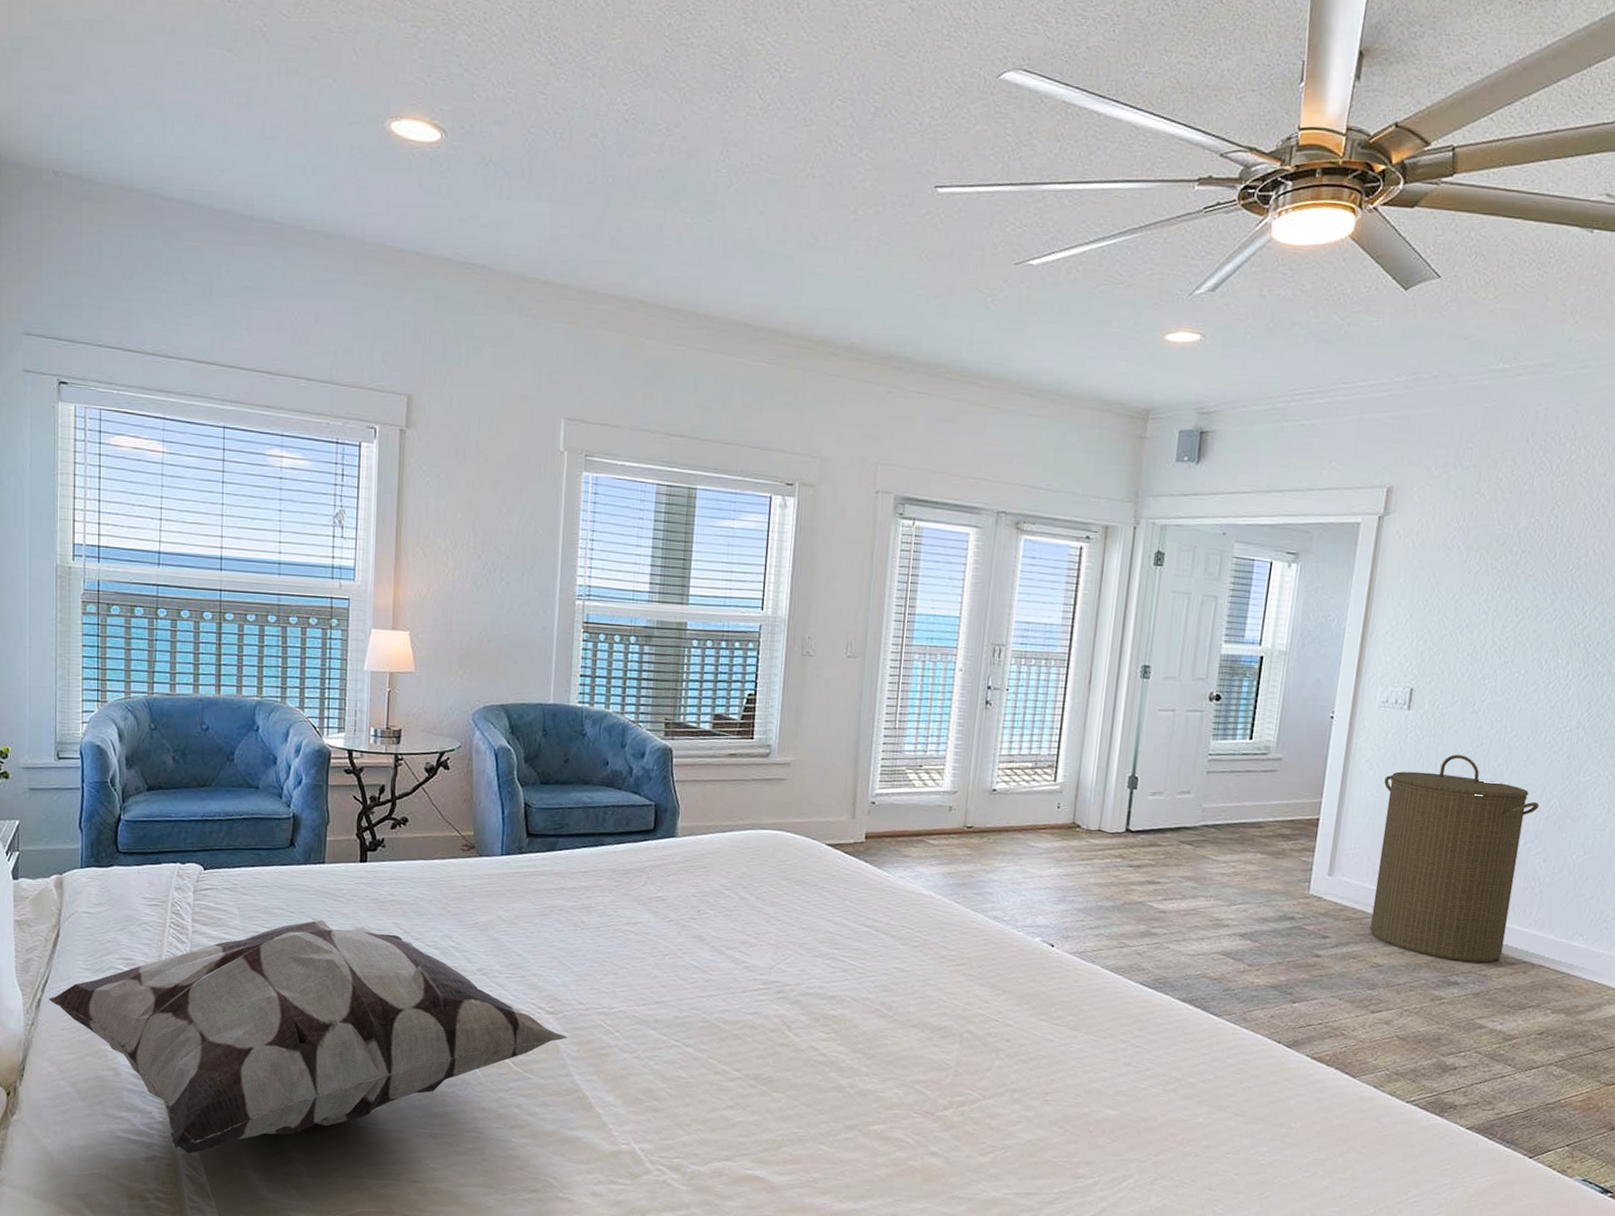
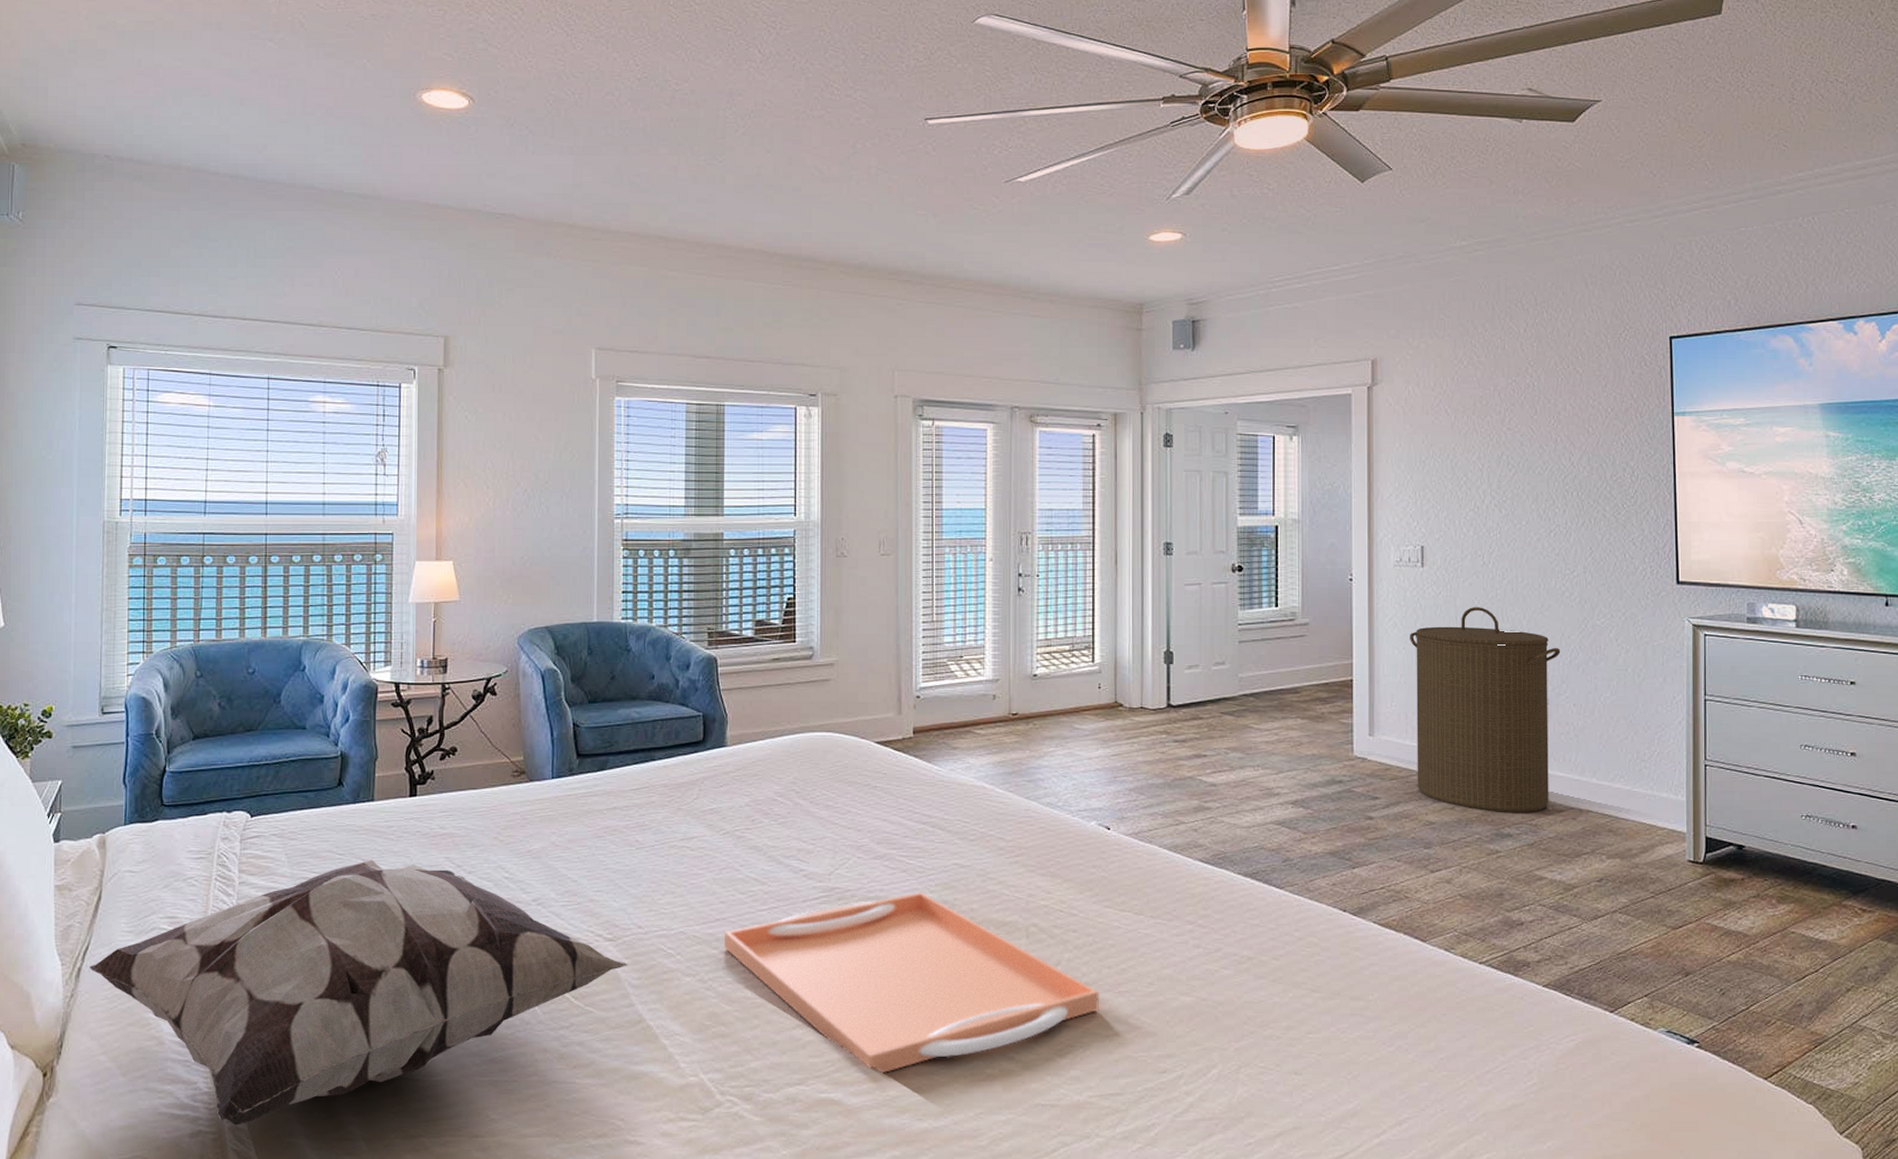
serving tray: none [662,992,1027,1157] -> present [724,892,1100,1073]

